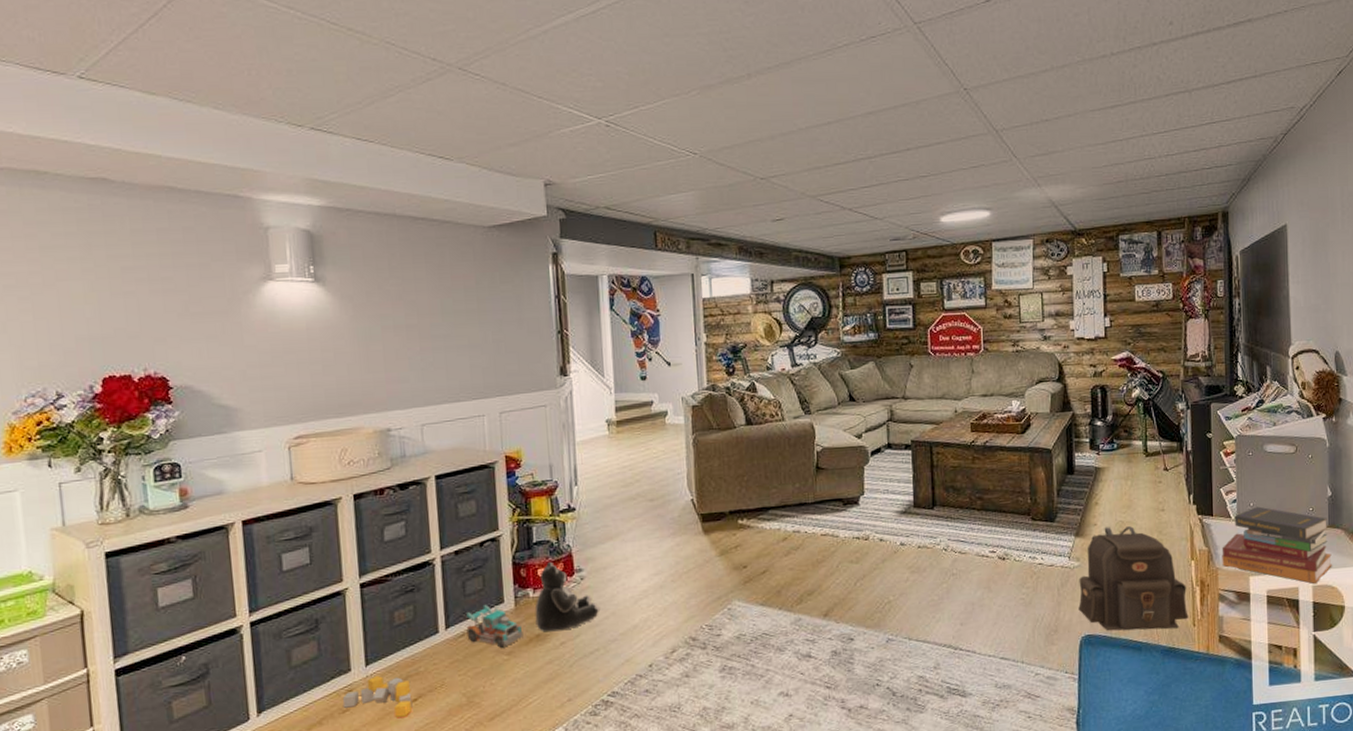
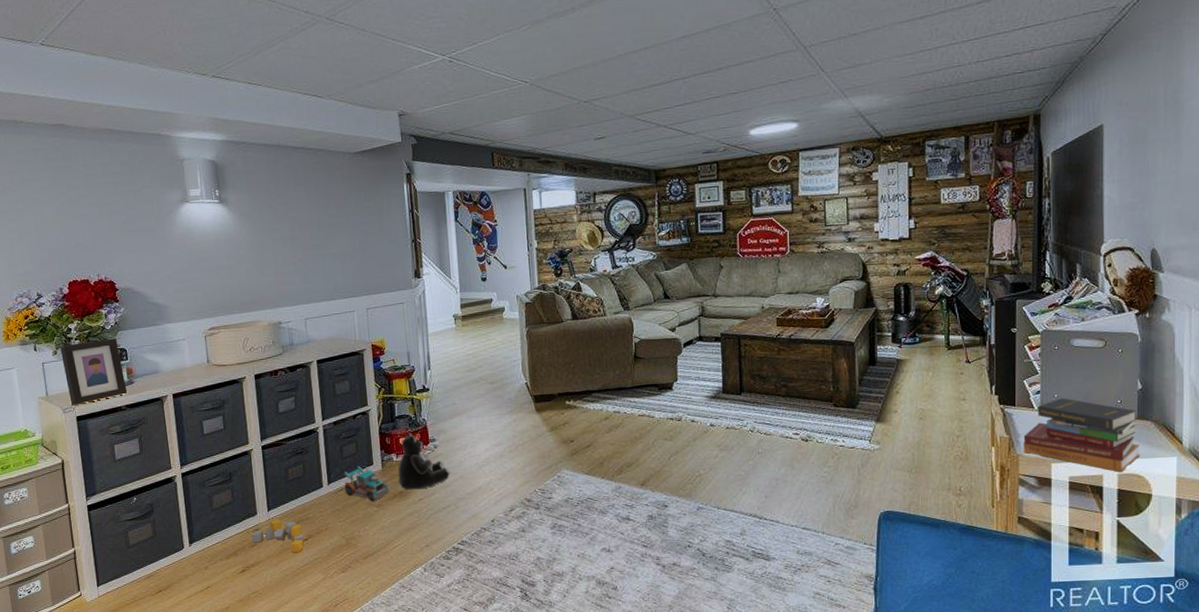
picture frame: none [86,450,179,539] -> present [60,338,128,406]
backpack: present [1078,526,1189,631] -> none [878,414,987,509]

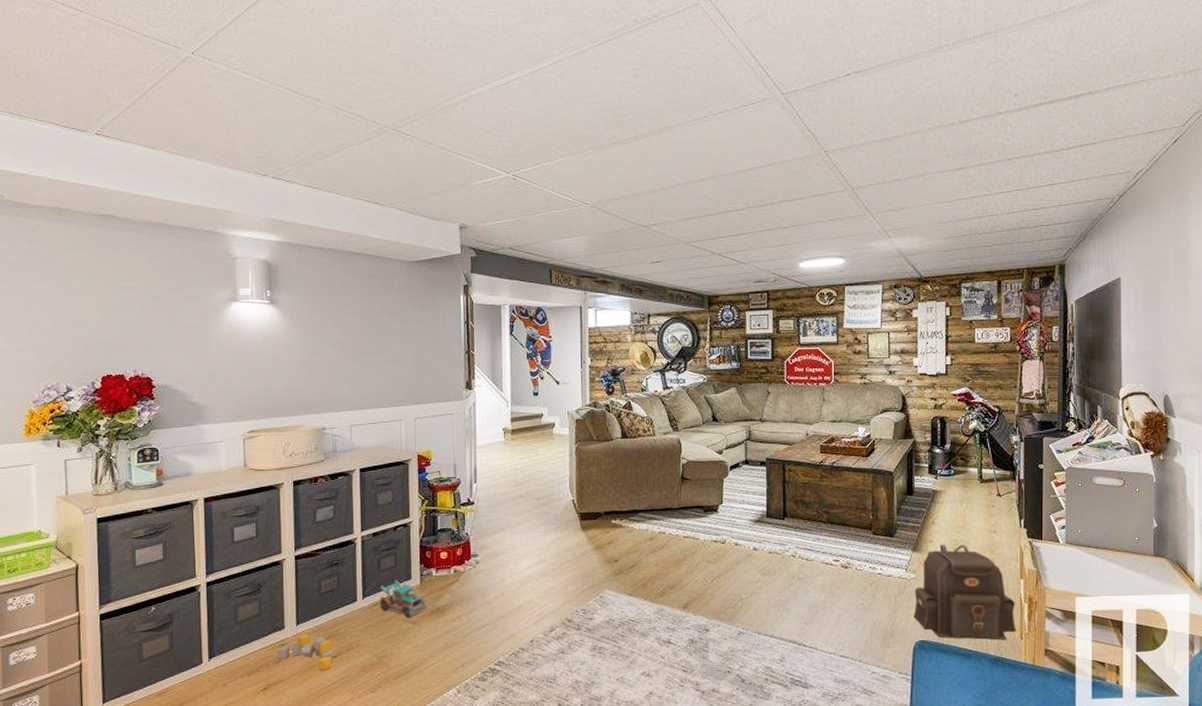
picture frame: present [60,338,128,406] -> none [86,437,155,507]
plush toy: present [398,432,451,490] -> none [436,546,491,607]
backpack: none [878,414,987,509] -> present [913,544,1016,640]
books: present [1023,398,1140,472] -> none [1050,533,1156,607]

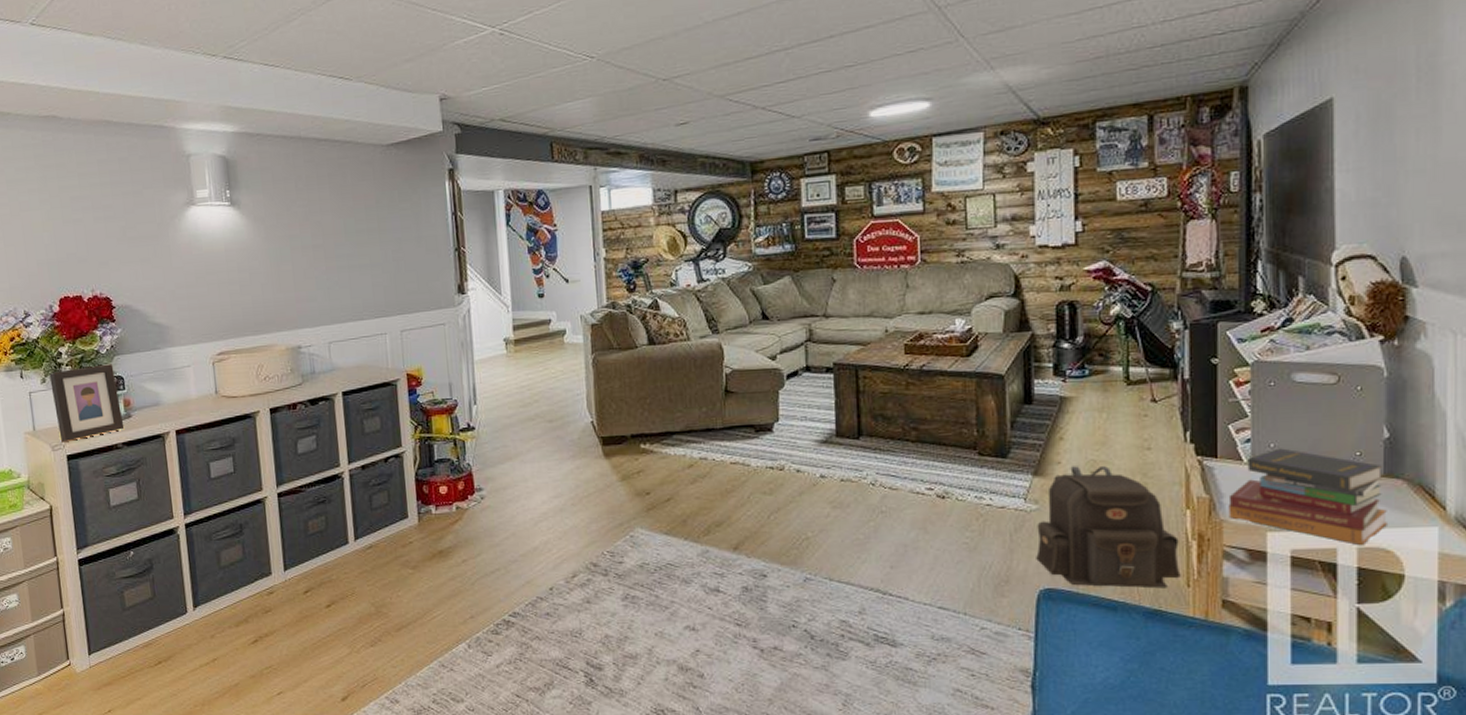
picture frame: none [86,437,155,507] -> present [49,364,125,443]
toy blocks: present [276,633,333,670] -> none [264,580,327,621]
trailer truck: present [379,579,426,617] -> none [373,518,427,562]
books: none [1050,533,1156,607] -> present [1228,448,1387,545]

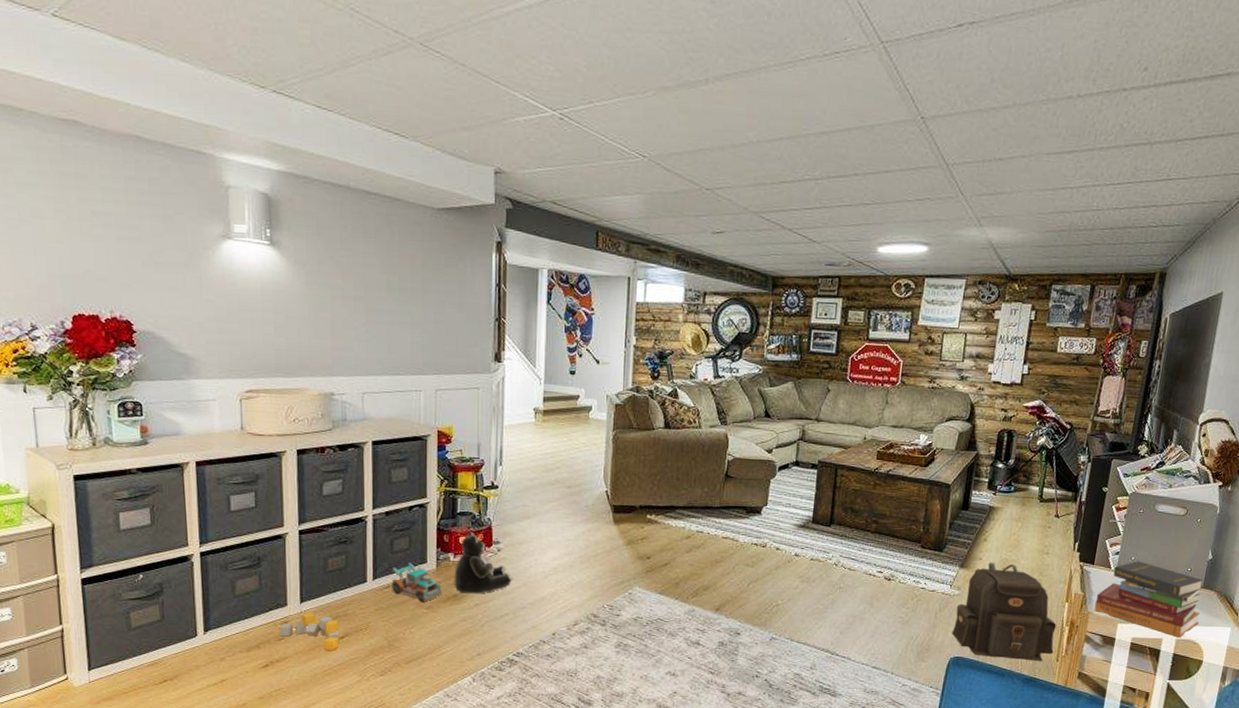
picture frame: present [49,364,125,443] -> none [57,388,140,463]
toy blocks: none [264,580,327,621] -> present [278,612,340,650]
trailer truck: none [373,518,427,562] -> present [392,562,442,602]
plush toy: none [437,479,501,549] -> present [454,531,513,594]

